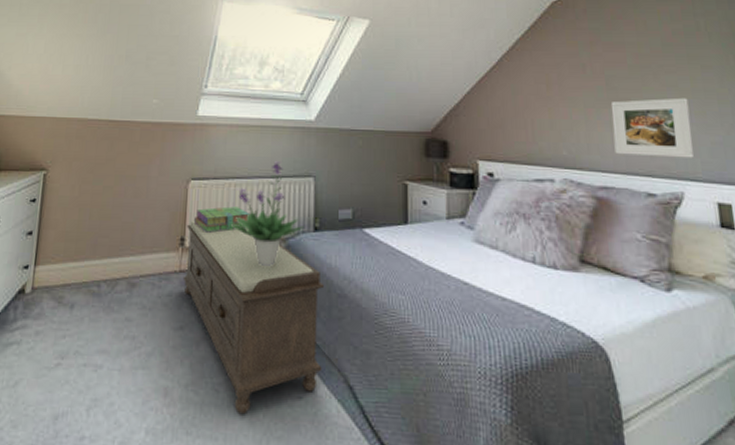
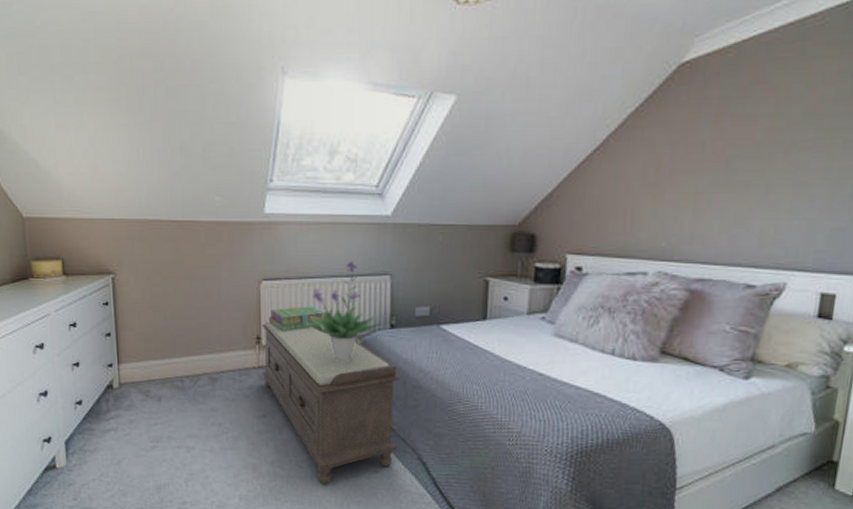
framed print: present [610,97,694,158] -> none [720,179,818,247]

